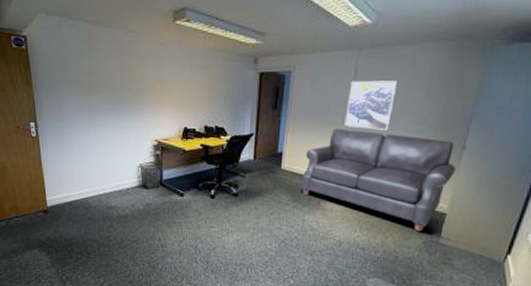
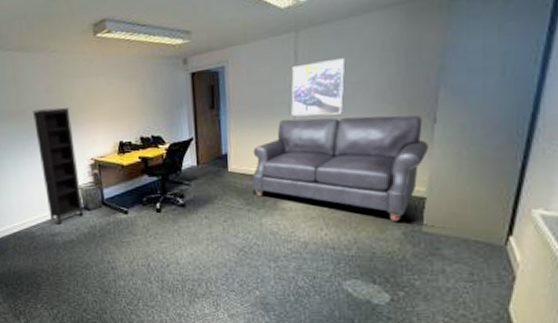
bookcase: none [103,84,142,200] -> present [33,107,84,226]

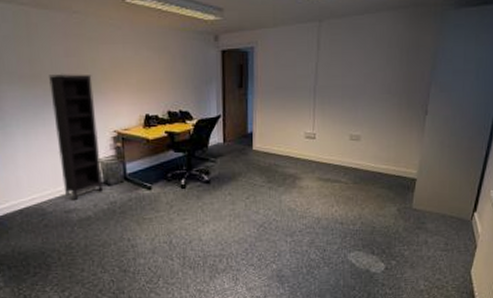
sofa: present [252,115,429,222] -> none [274,103,421,200]
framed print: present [291,58,345,117] -> none [312,51,360,102]

